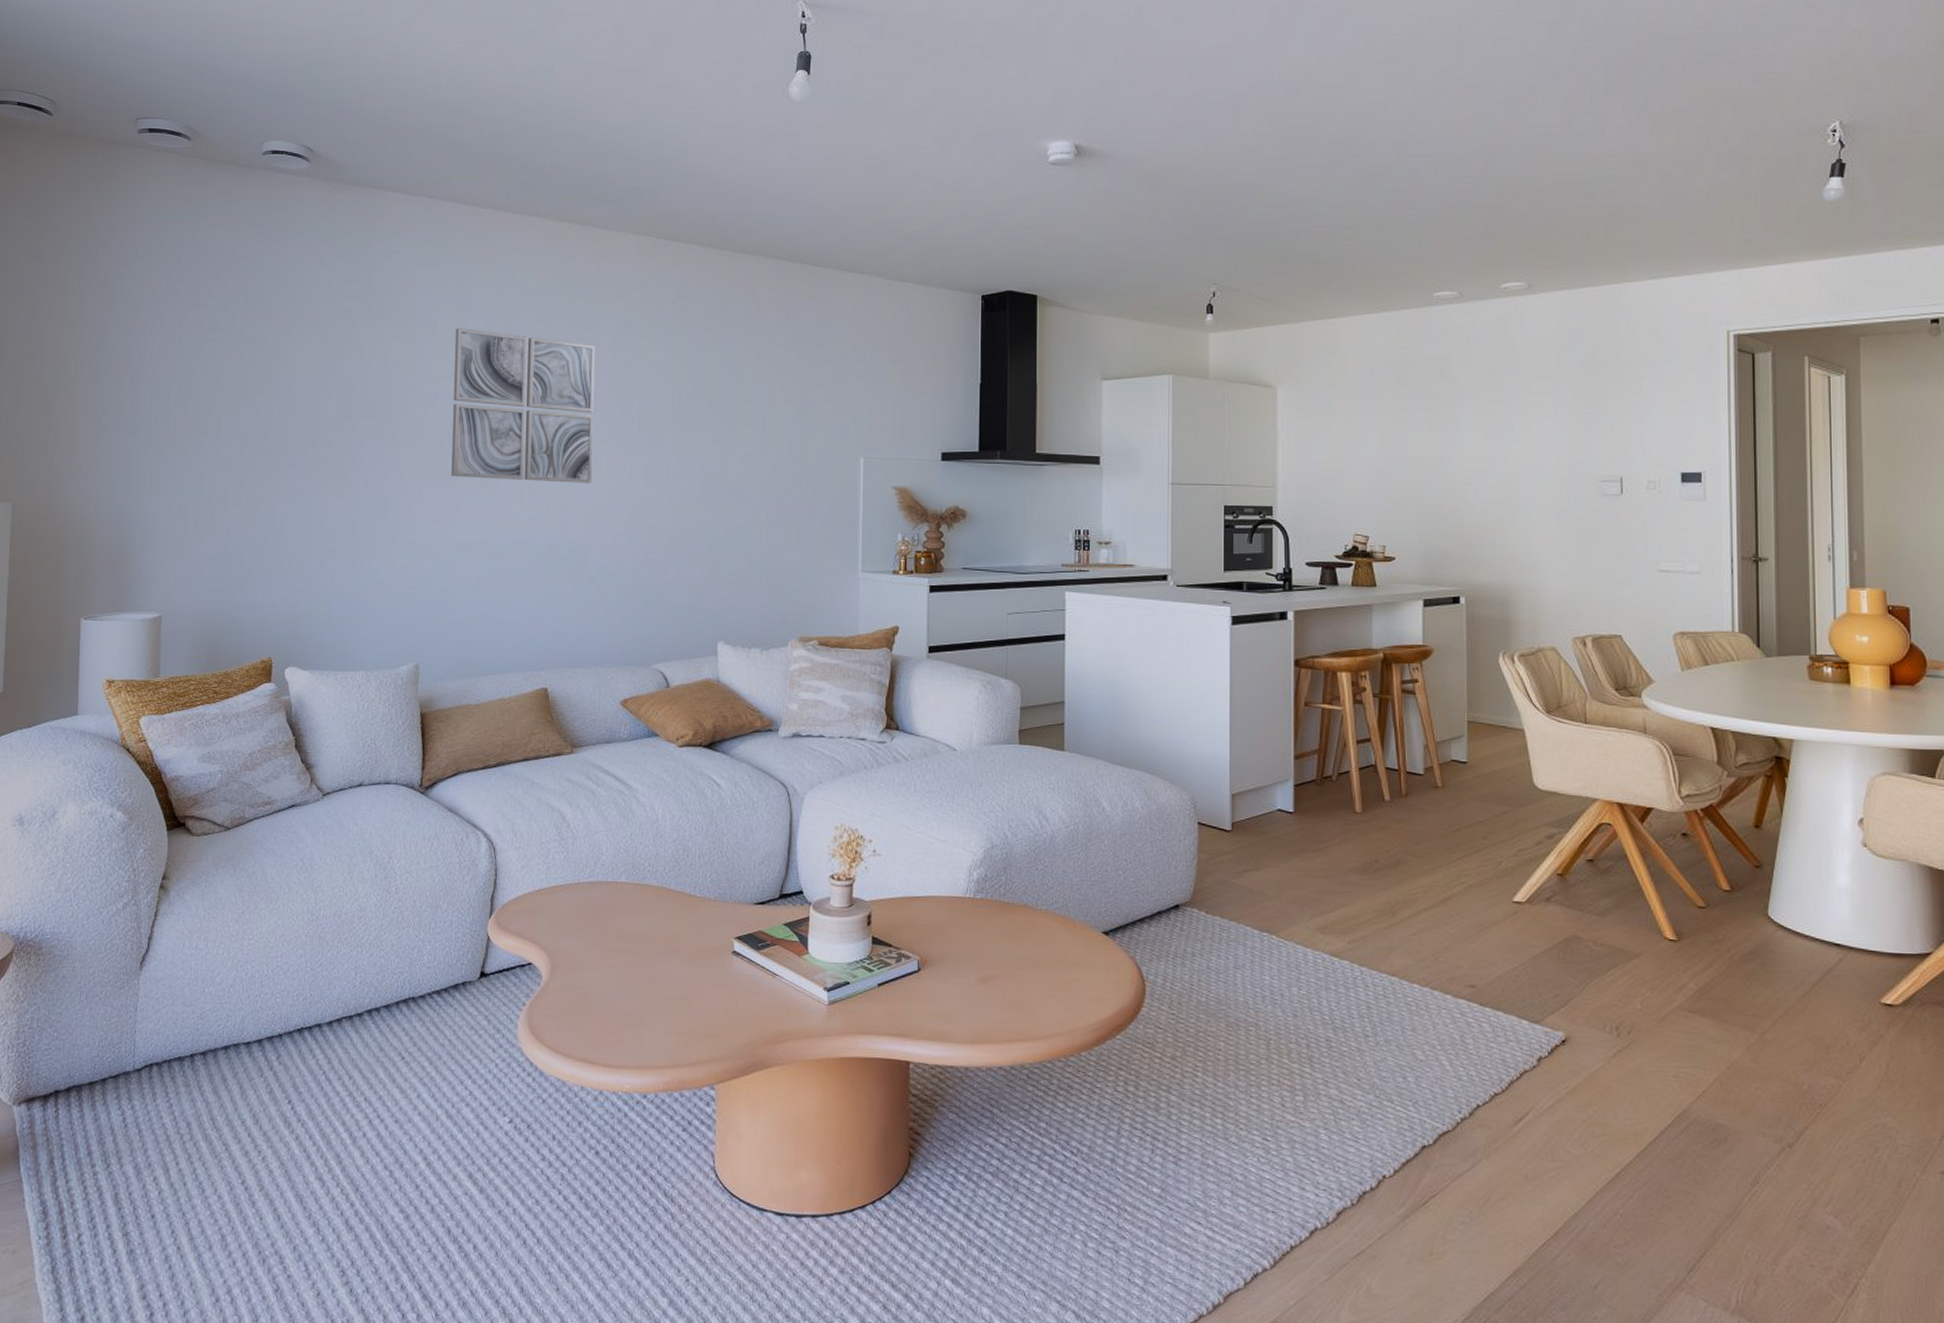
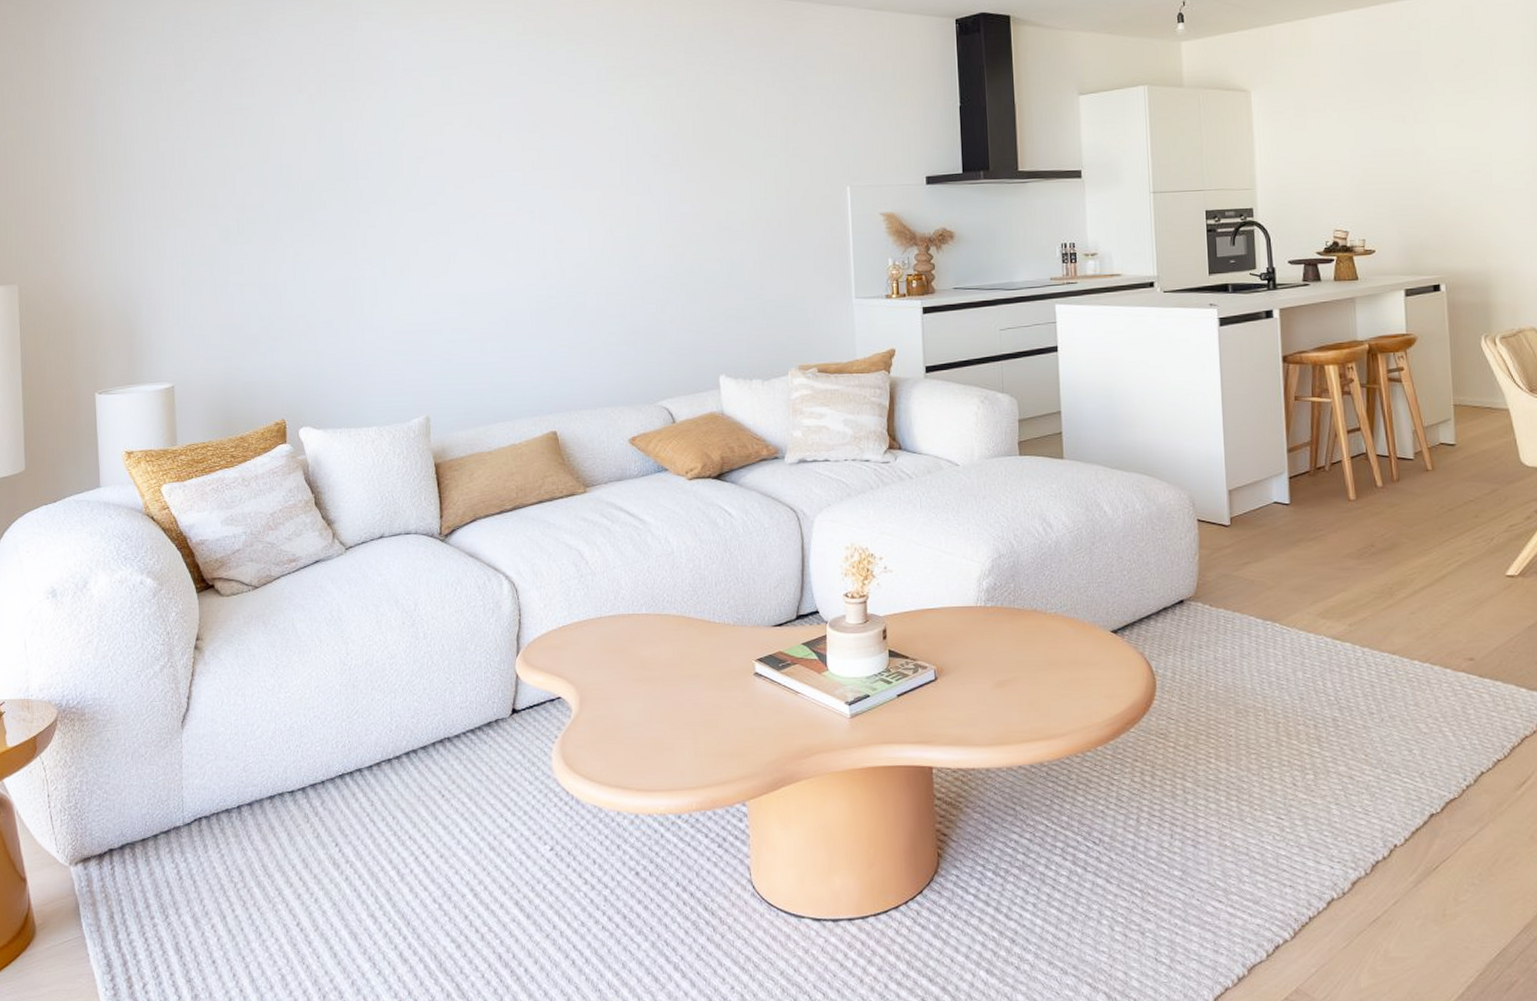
wall art: present [451,328,595,483] -> none [440,84,586,232]

